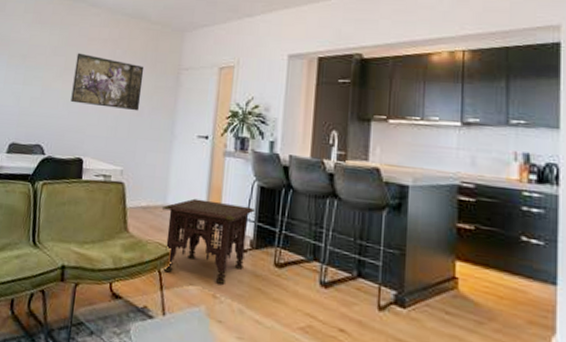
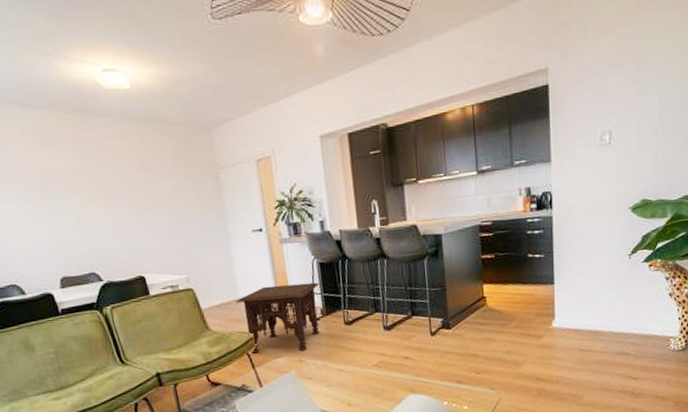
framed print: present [71,53,144,111] -> none [101,170,186,224]

